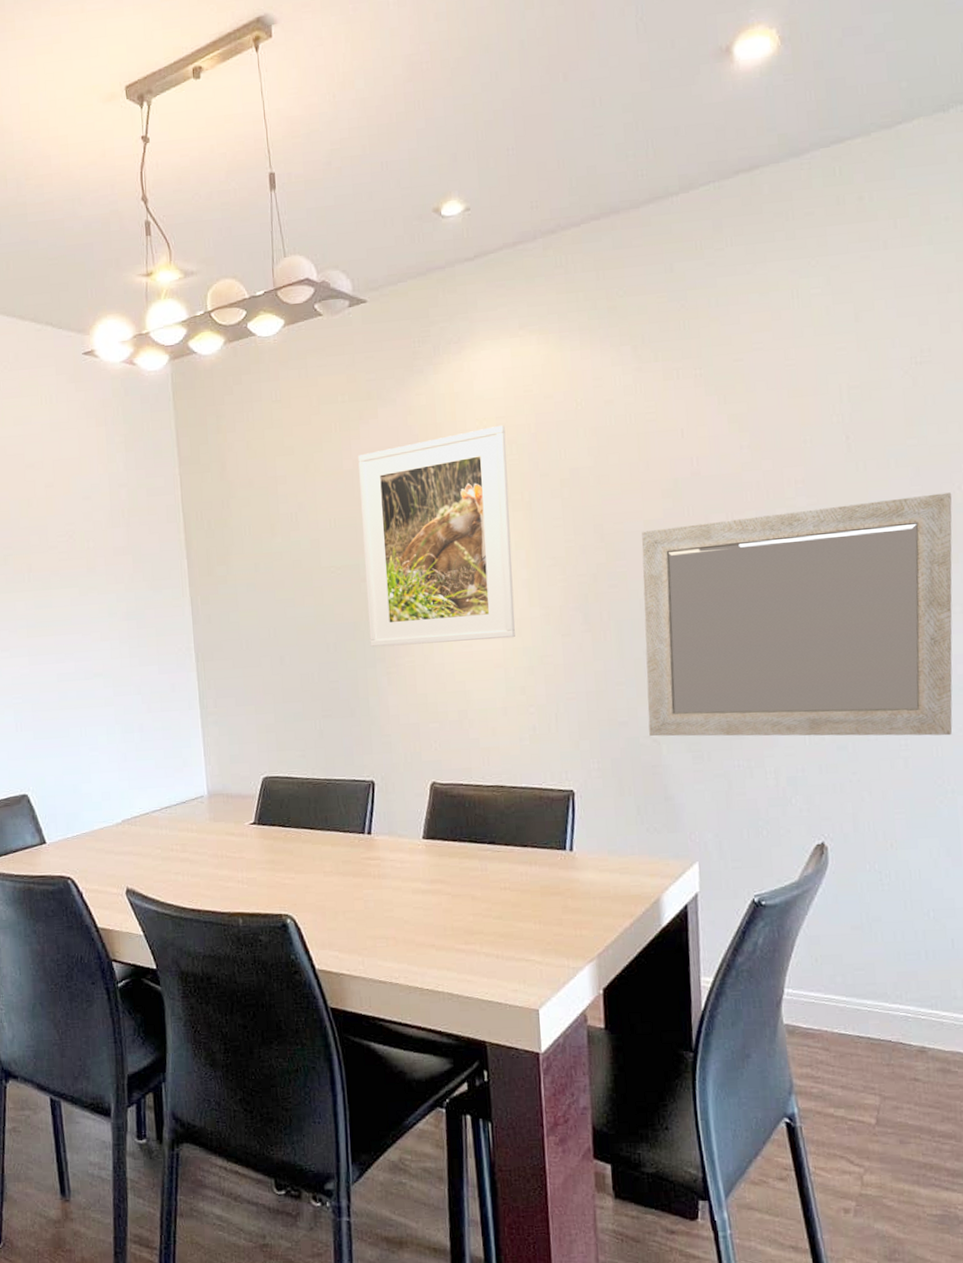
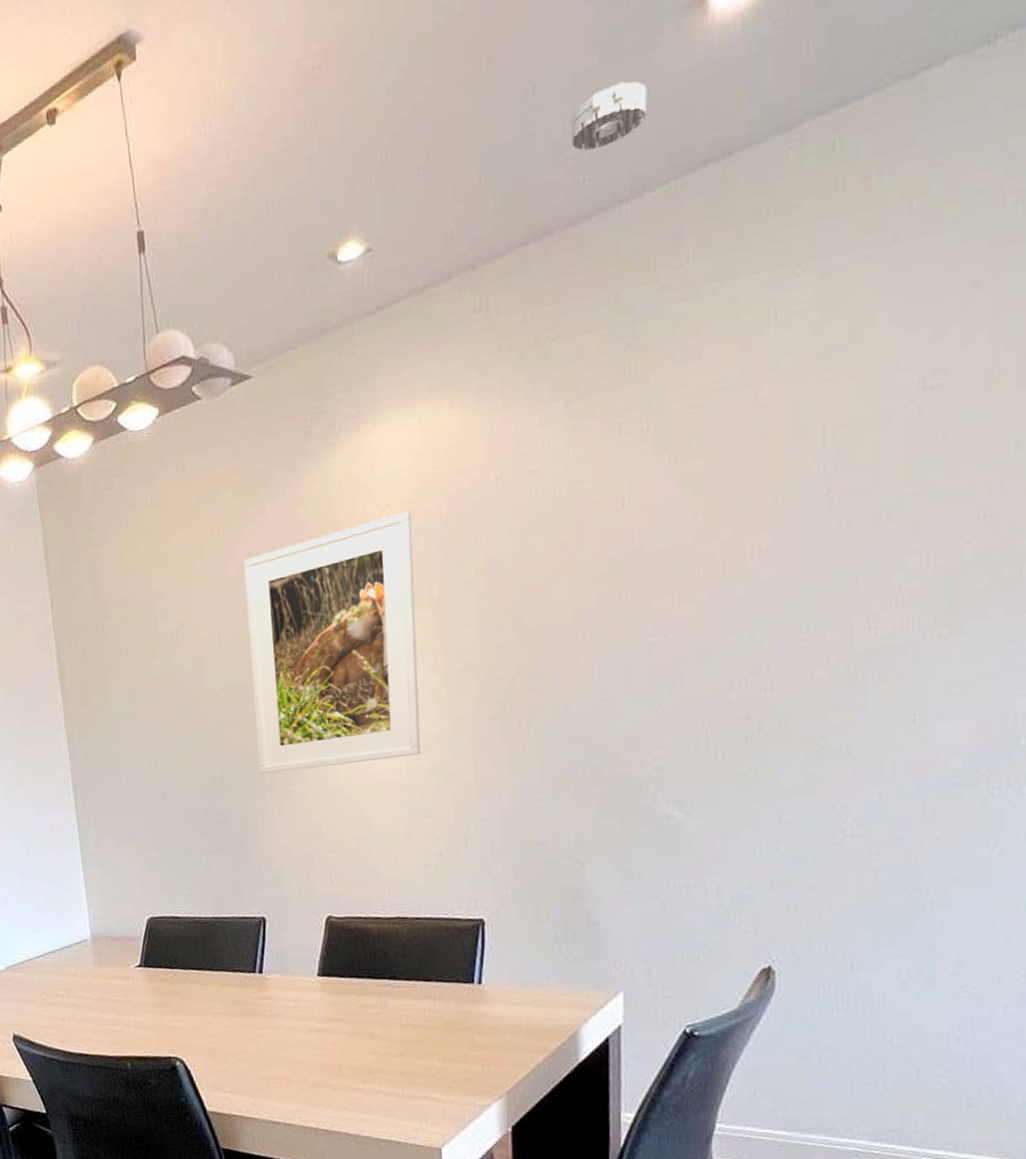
smoke detector: none [631,104,690,153] -> present [571,81,647,151]
home mirror: present [642,492,953,737] -> none [569,548,959,857]

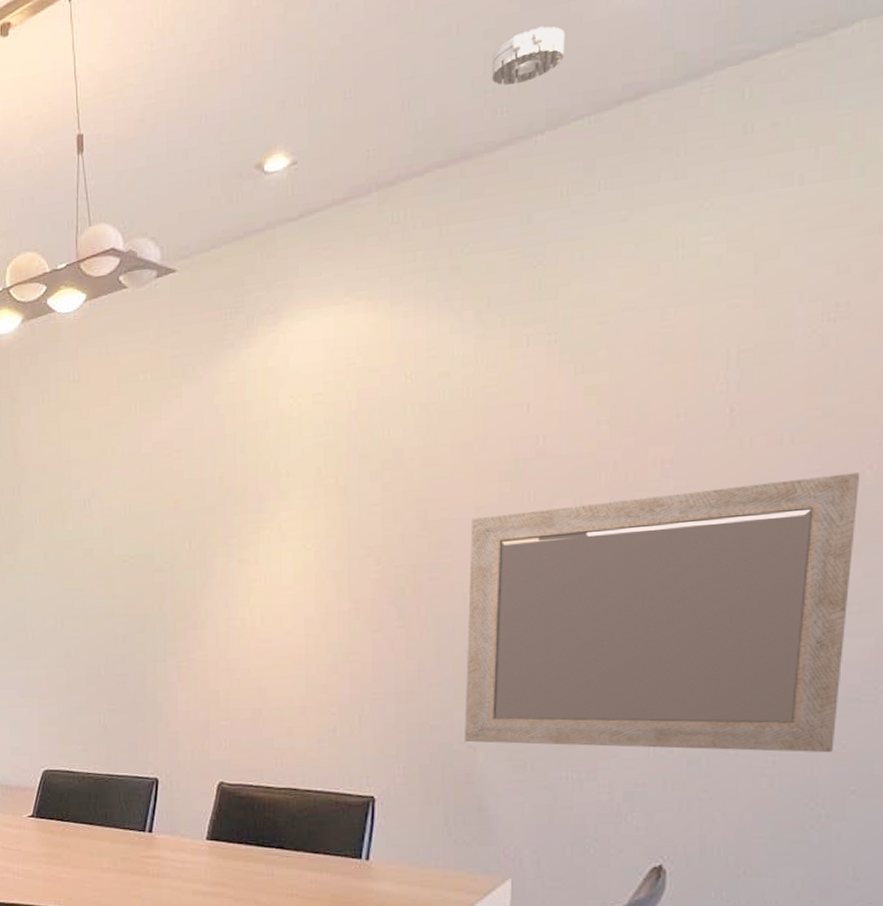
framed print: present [244,510,421,775] -> none [158,402,322,641]
home mirror: none [569,548,959,857] -> present [465,472,861,753]

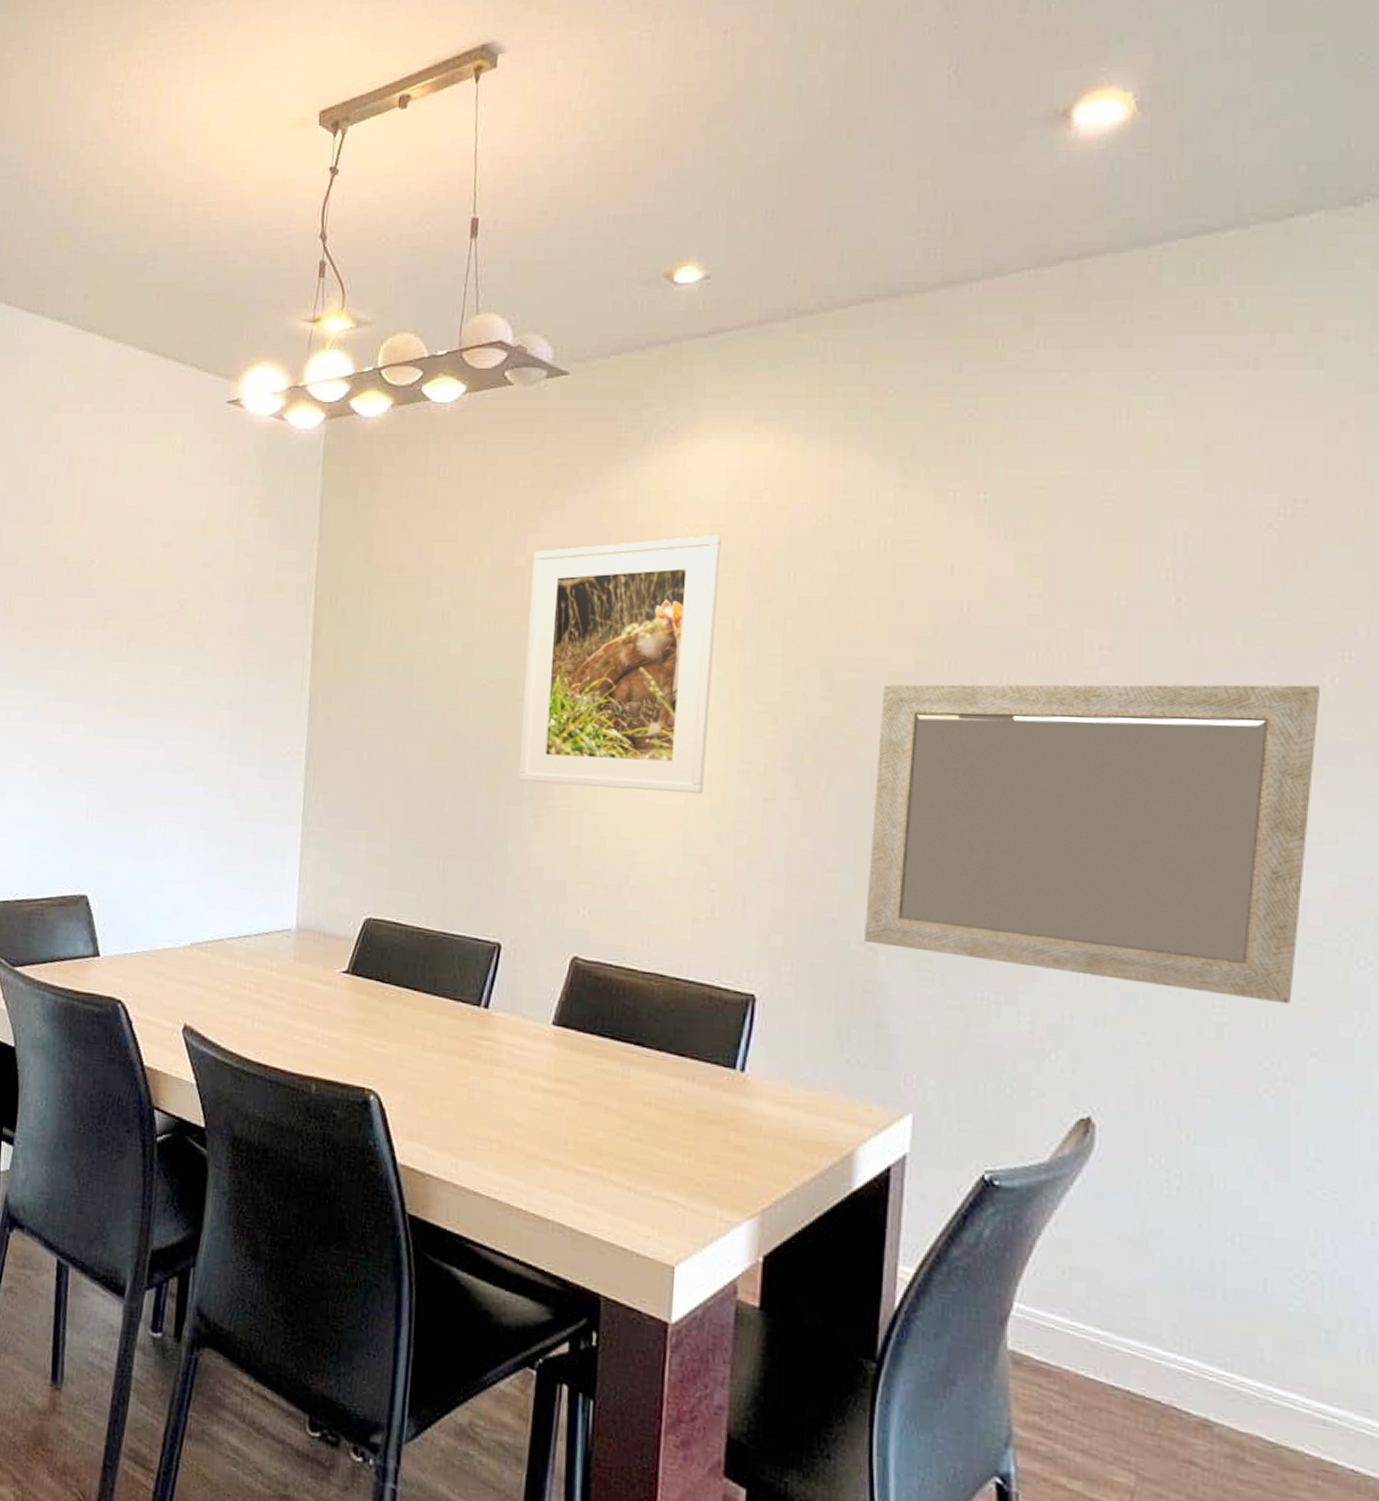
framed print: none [158,402,322,641] -> present [518,534,721,794]
smoke detector: present [491,26,565,86] -> none [925,173,1006,228]

